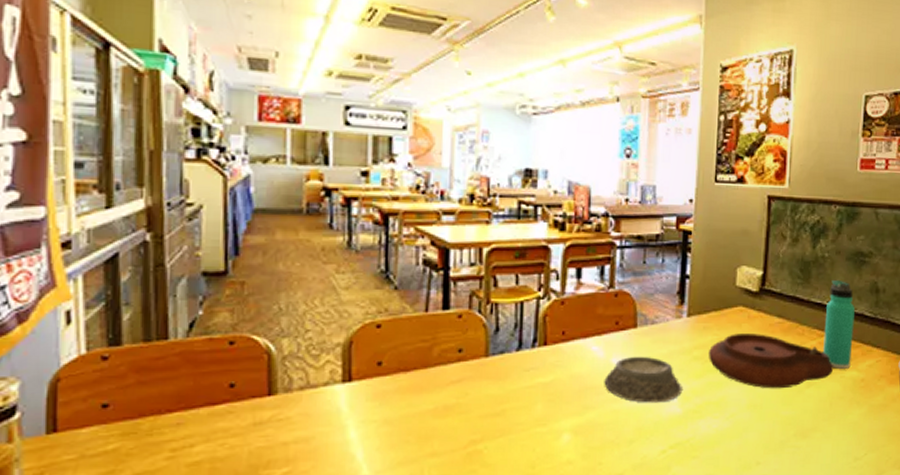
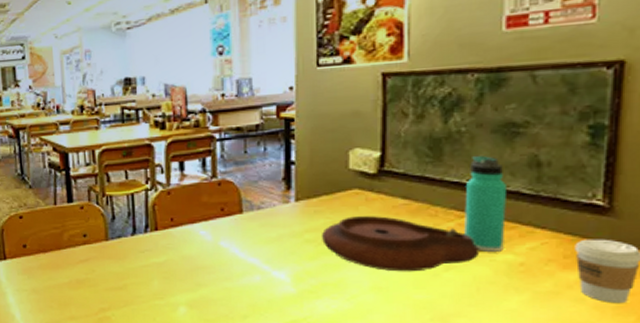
mortar: present [604,356,682,403] -> none [214,239,295,283]

